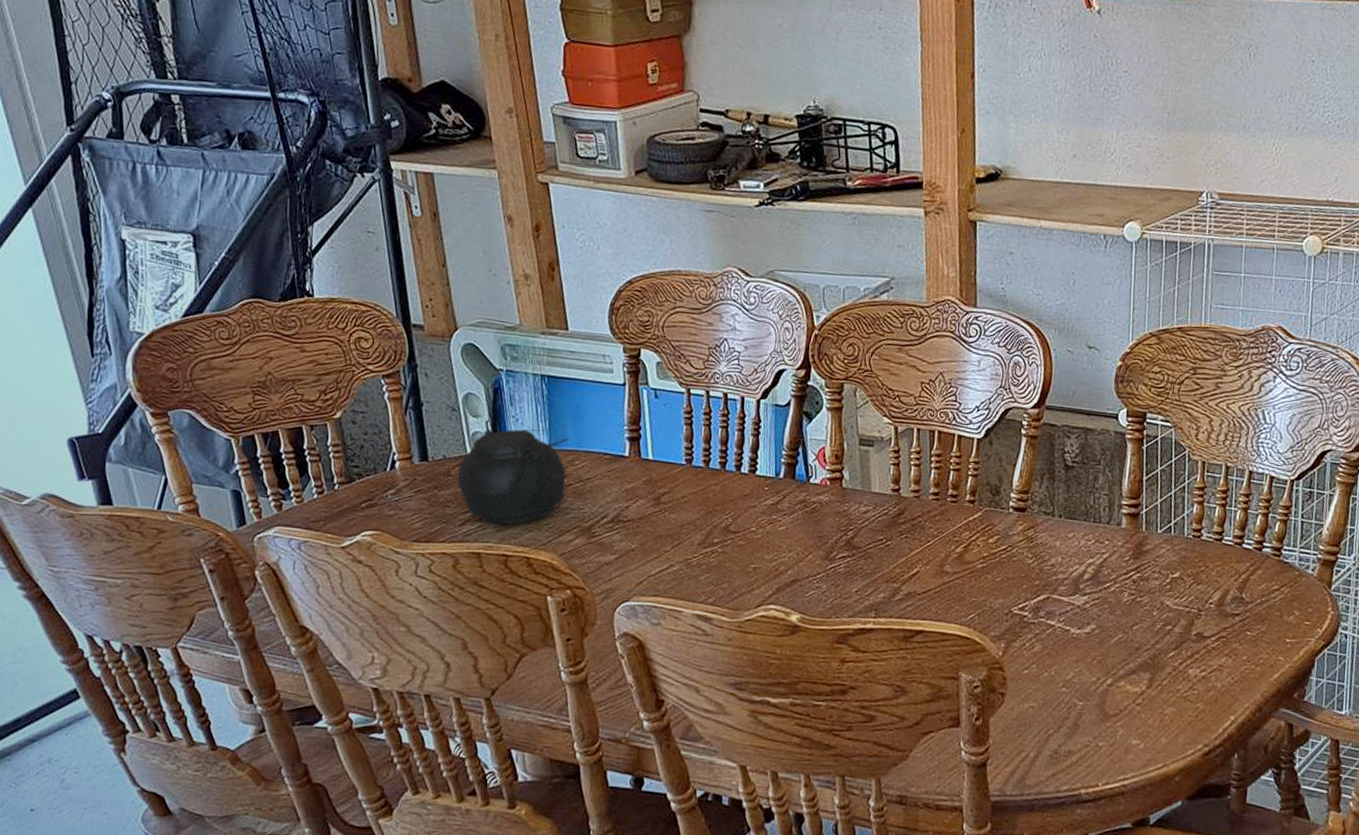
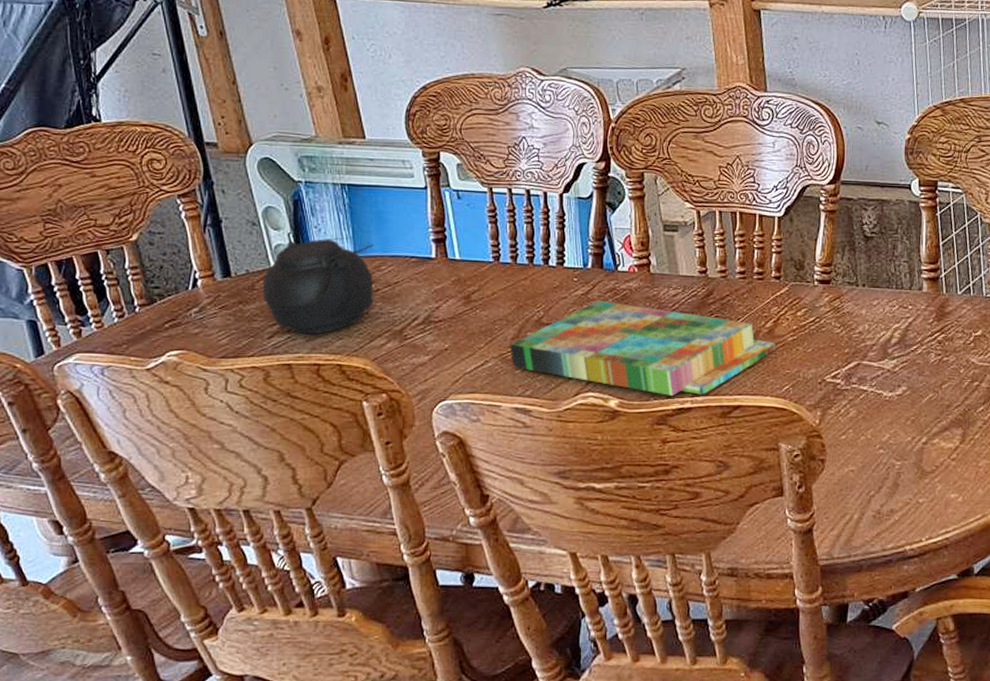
board game: none [695,511,965,617] -> present [510,300,776,396]

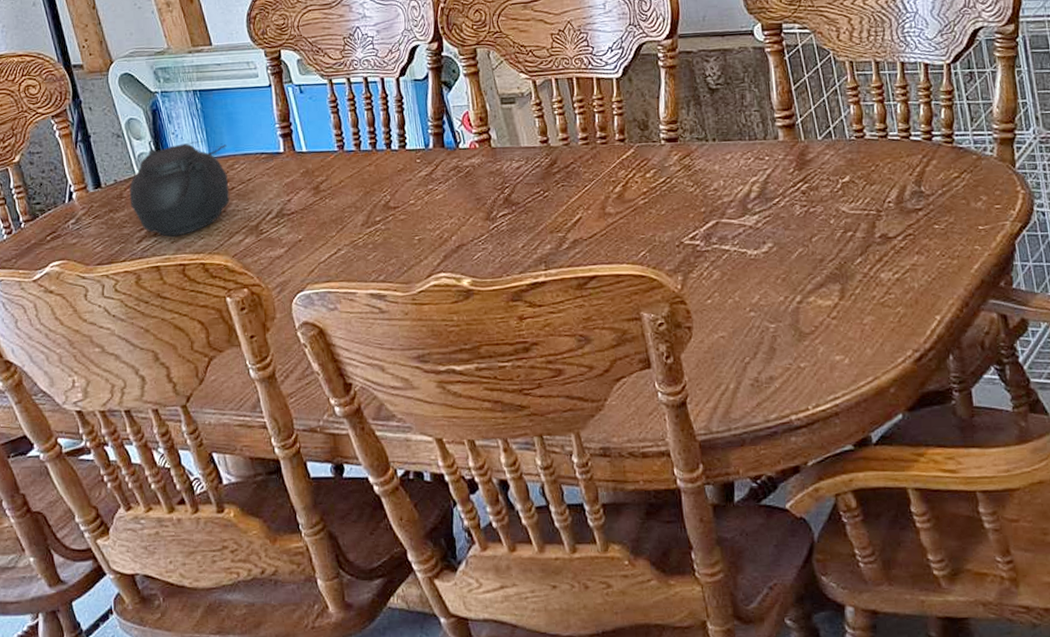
board game: present [510,300,776,396] -> none [360,179,628,271]

